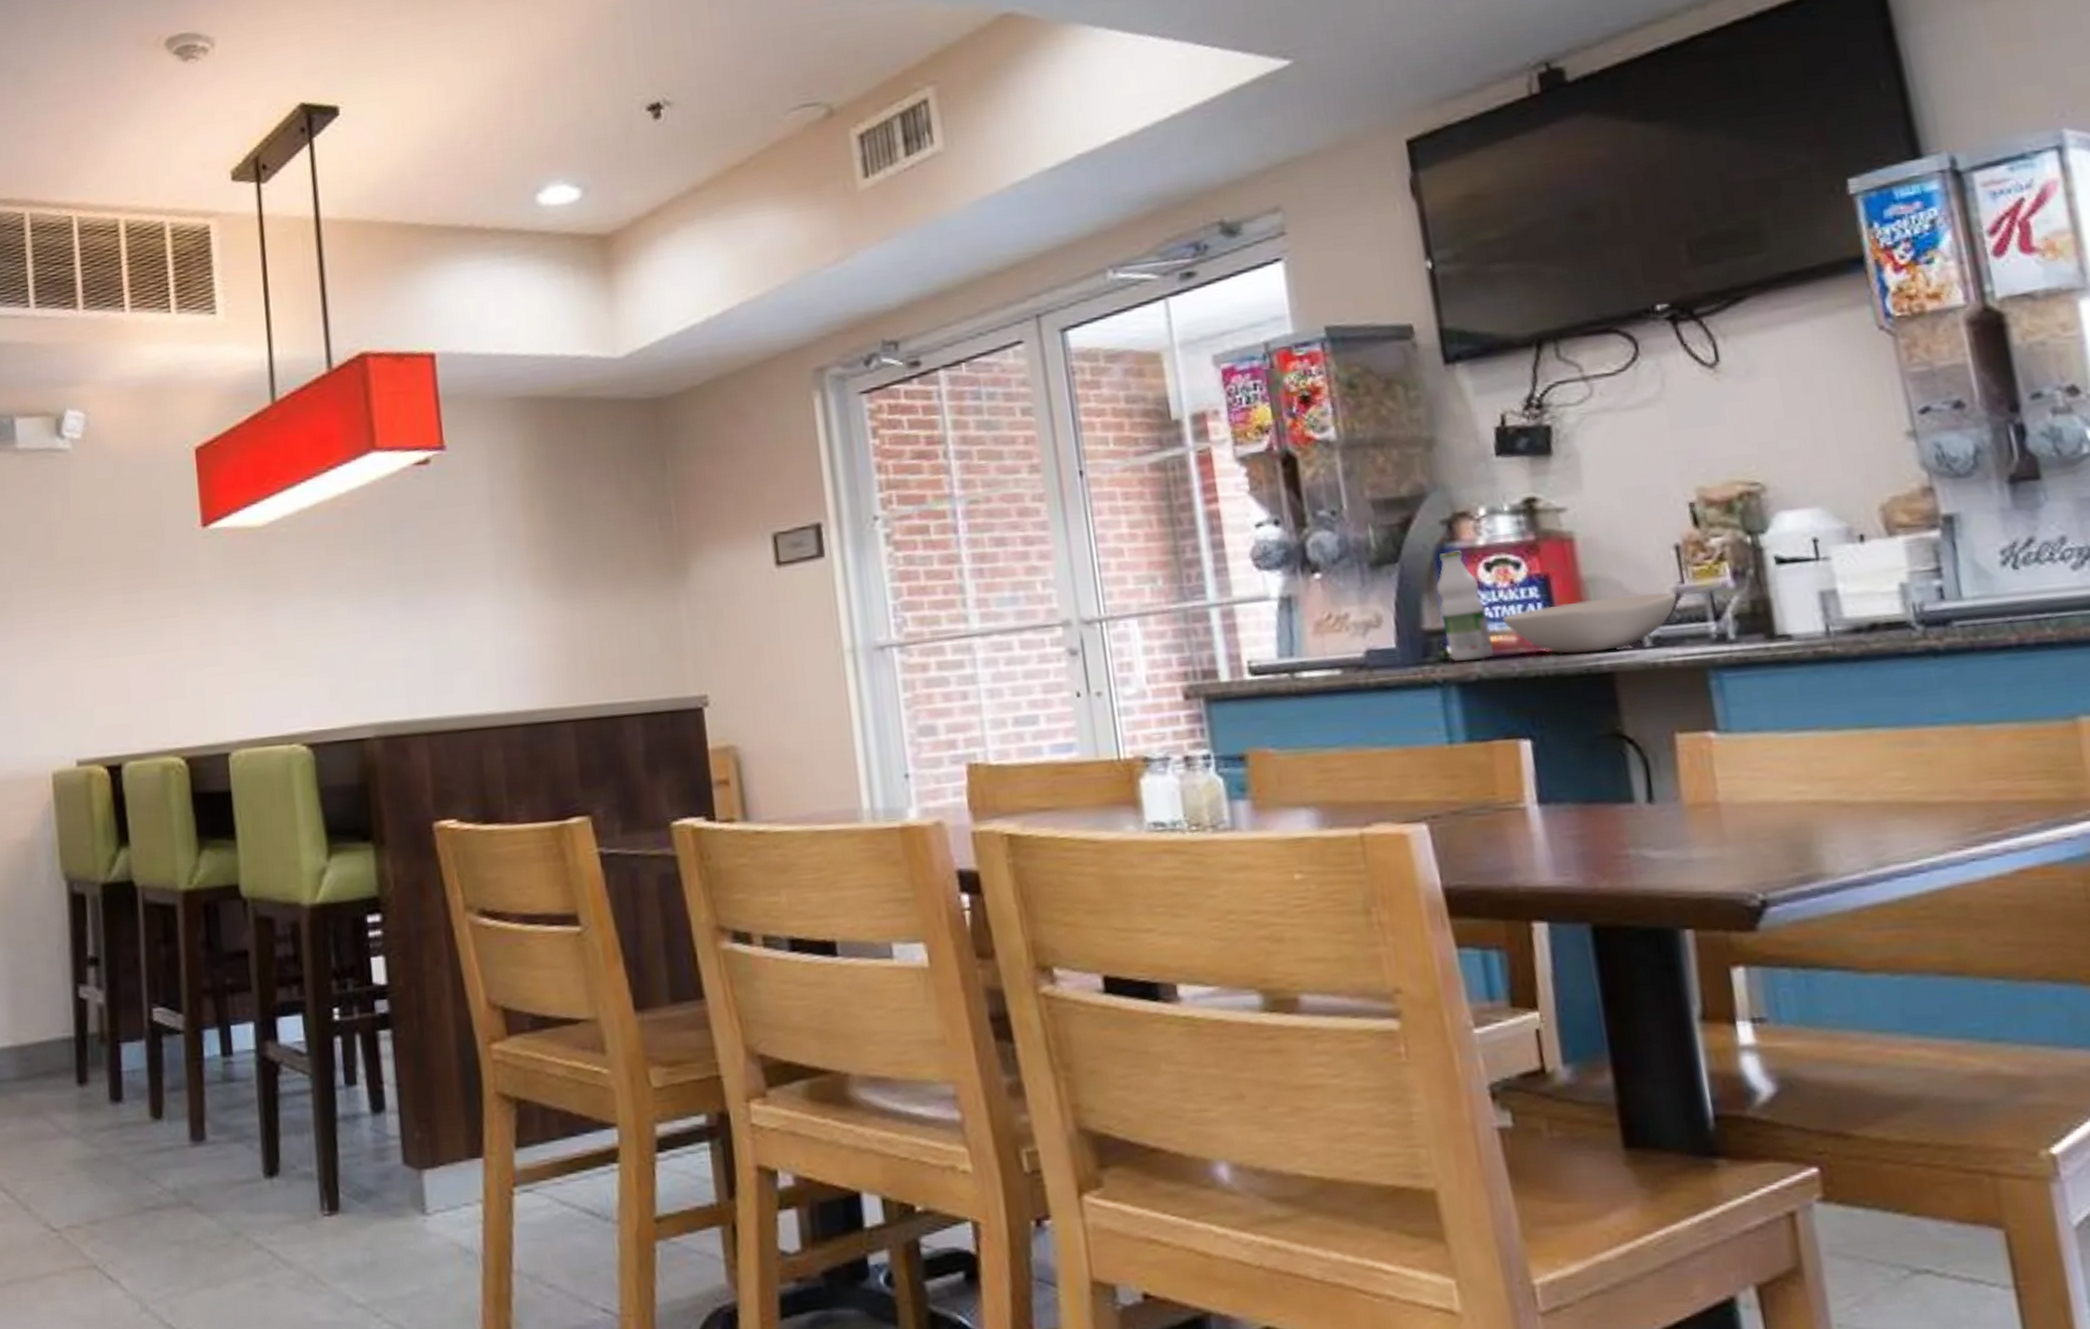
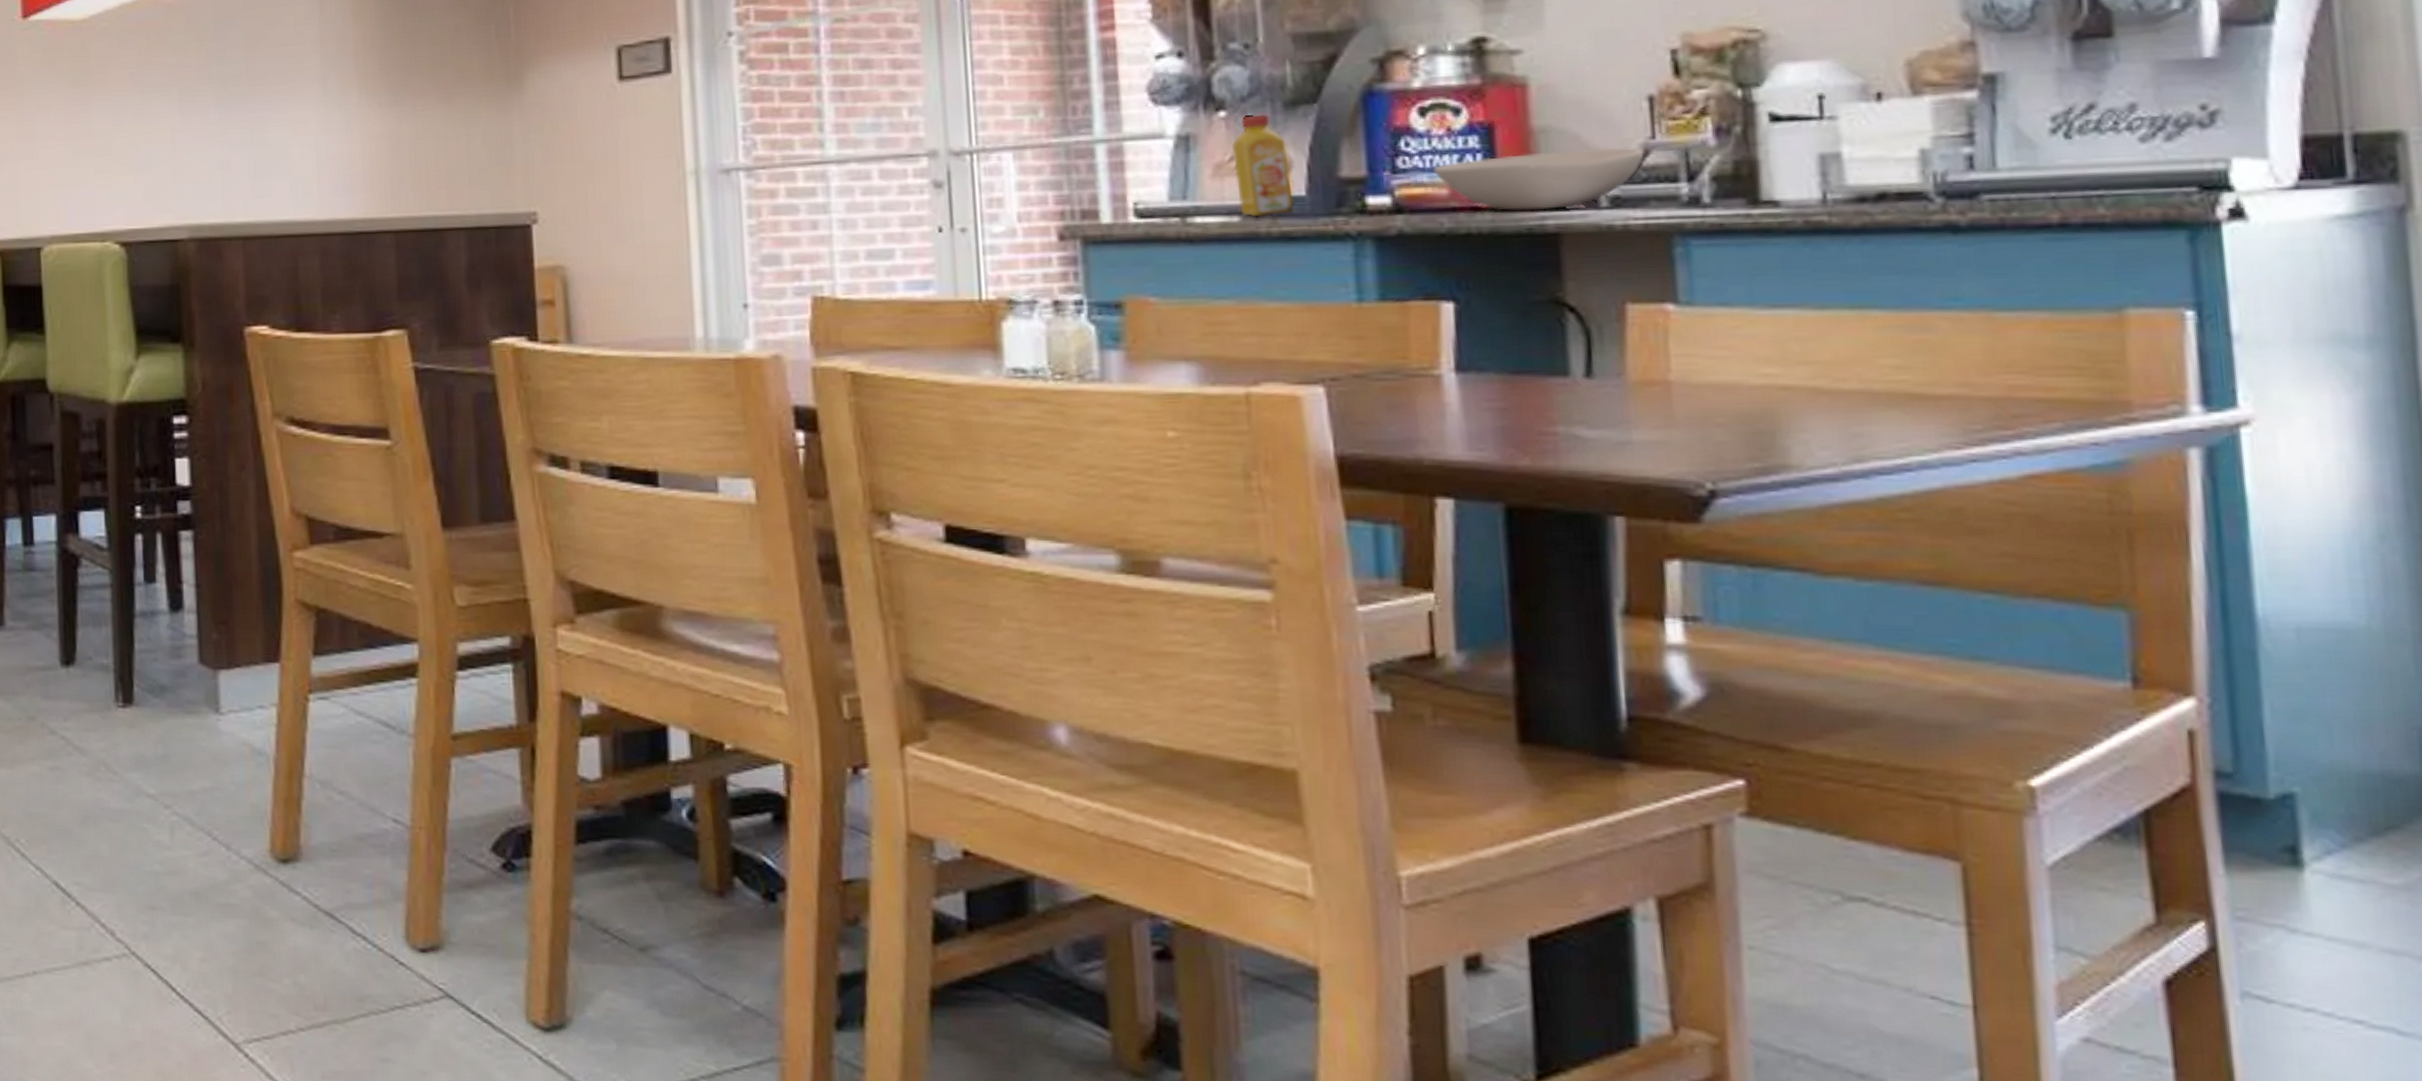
juice bottle: none [1328,575,1387,670] -> present [1231,115,1295,217]
juice bottle: present [1436,550,1495,662] -> none [1359,92,1421,214]

